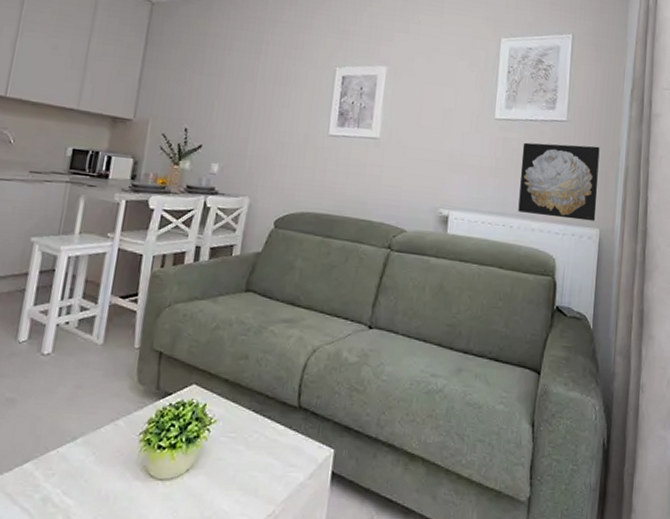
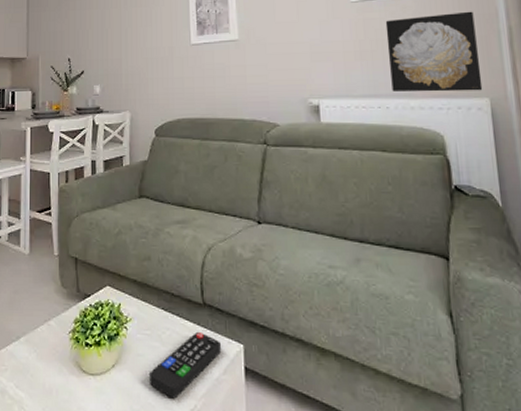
remote control: none [227,435,311,504] -> present [150,331,221,399]

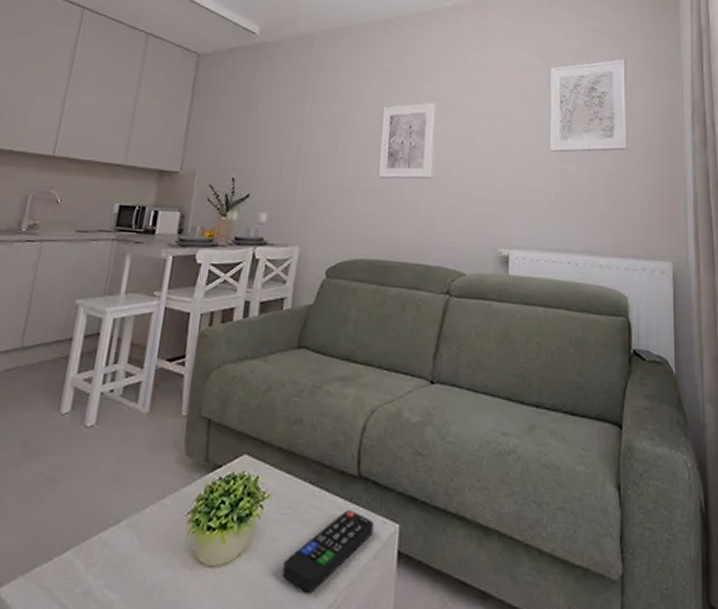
wall art: present [385,11,483,92] -> none [582,173,667,254]

